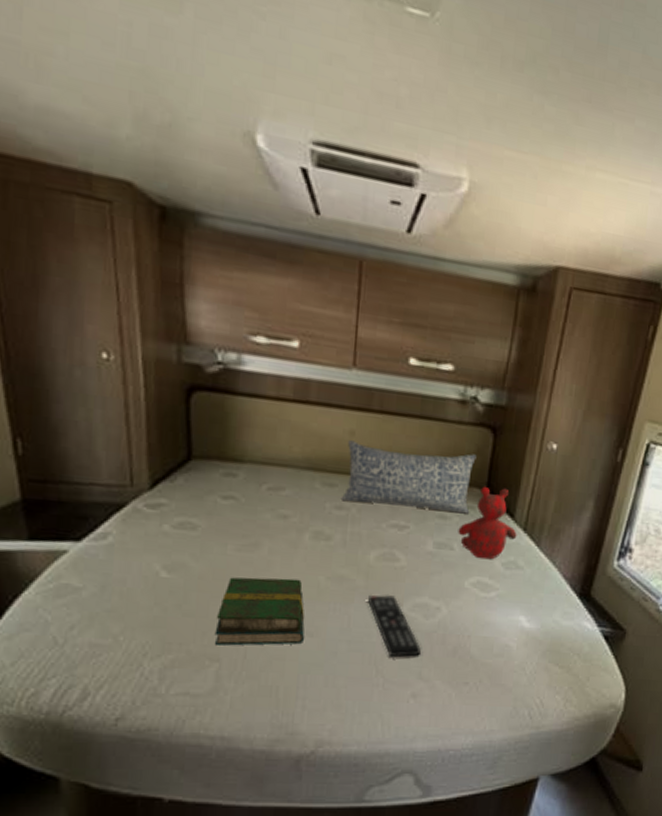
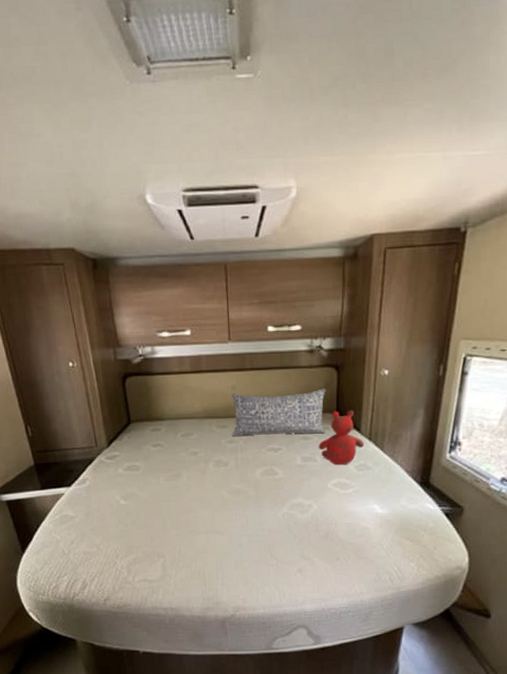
book: present [214,577,305,646] -> none [158,495,217,546]
remote control: present [367,594,421,658] -> none [258,499,301,544]

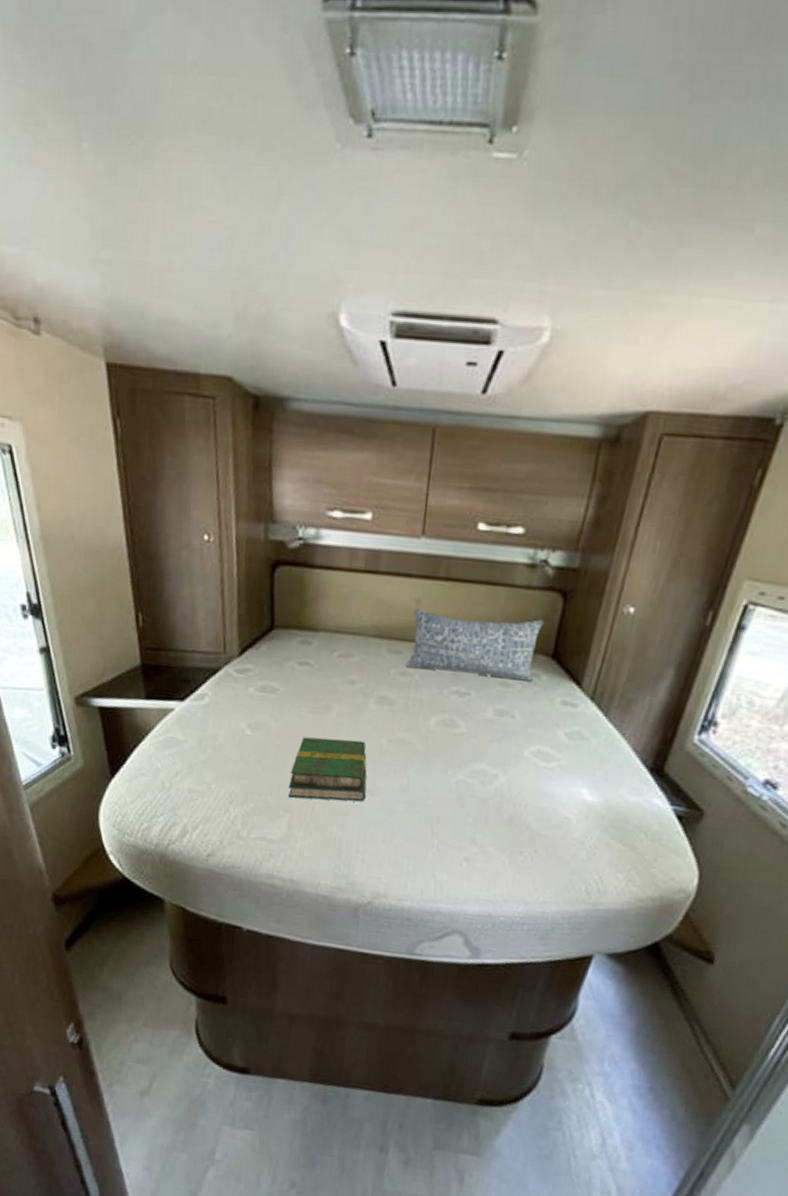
book: none [158,495,217,546] -> present [288,737,367,802]
teddy bear: present [318,410,364,466] -> none [520,653,584,729]

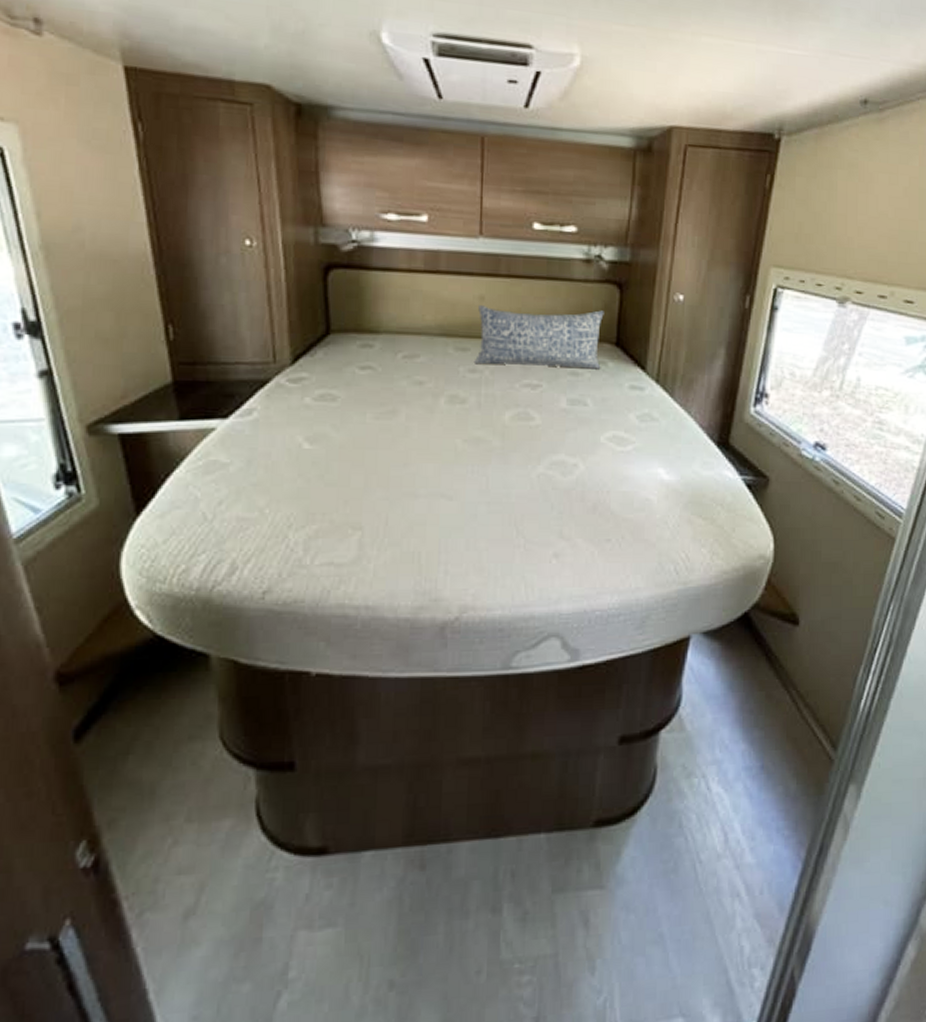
book: present [288,737,367,802] -> none [356,443,444,513]

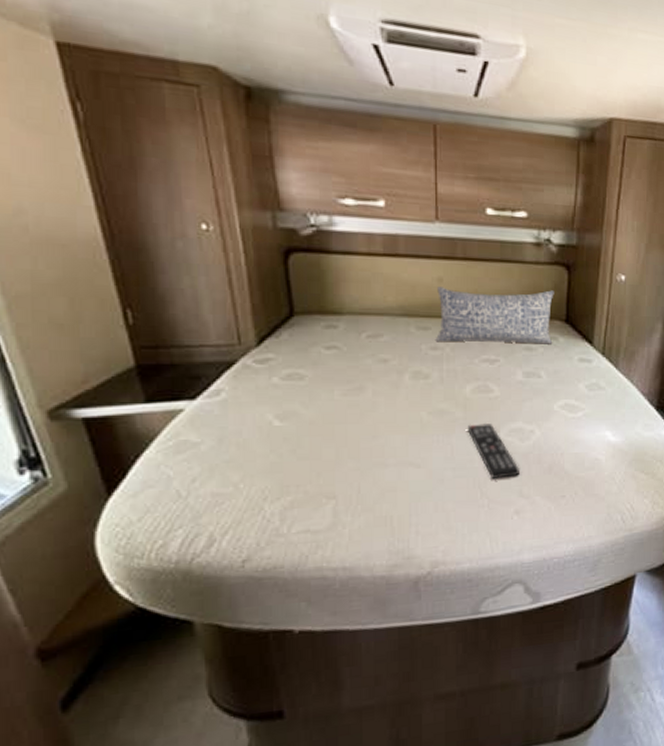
remote control: none [504,453,560,517] -> present [467,422,519,480]

